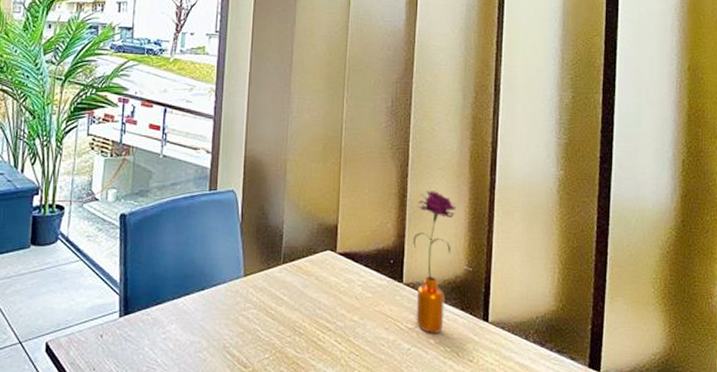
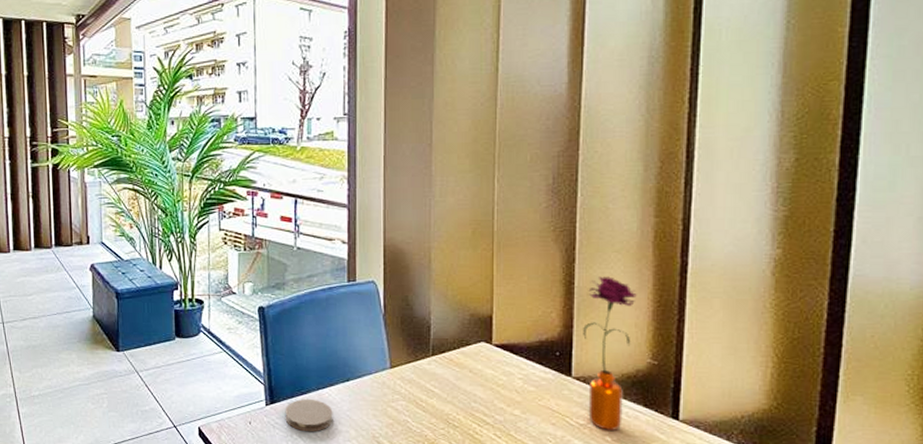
coaster: none [138,310,187,344] -> present [285,399,333,432]

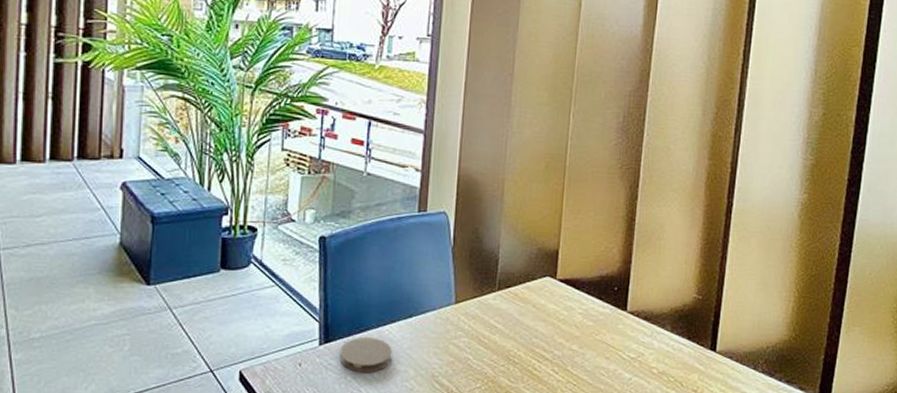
flower: present [583,276,637,432] -> none [639,214,689,364]

